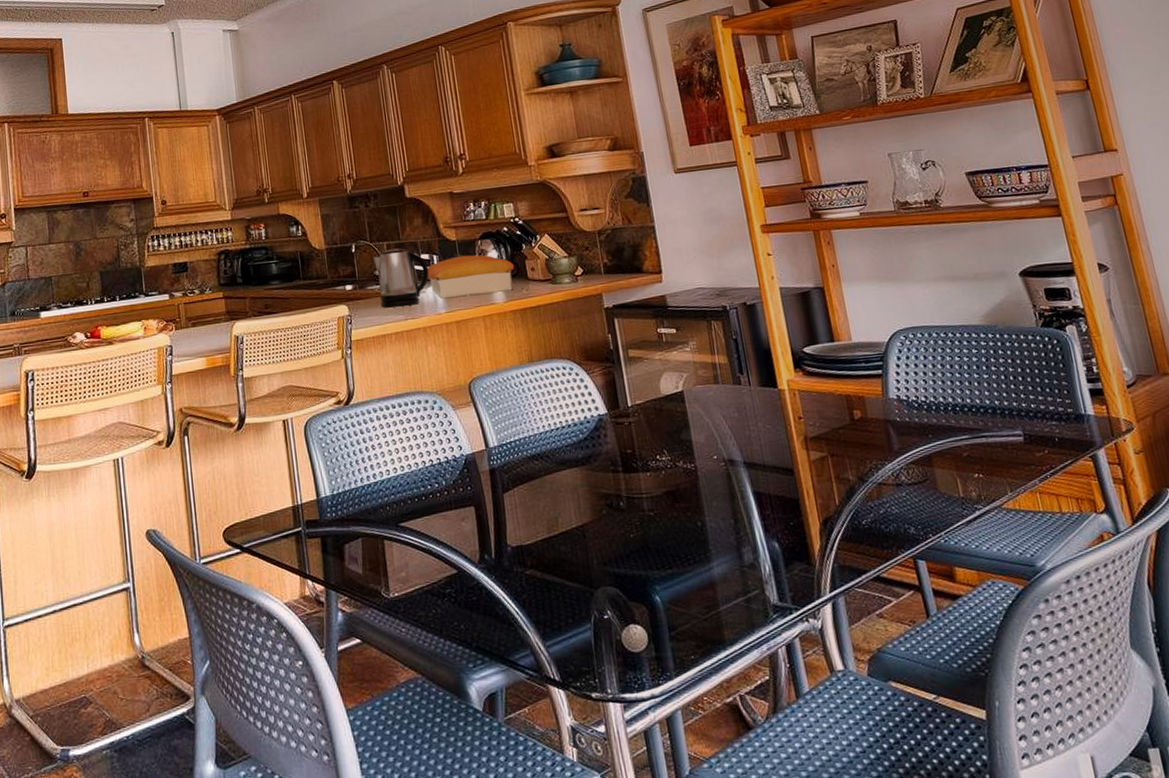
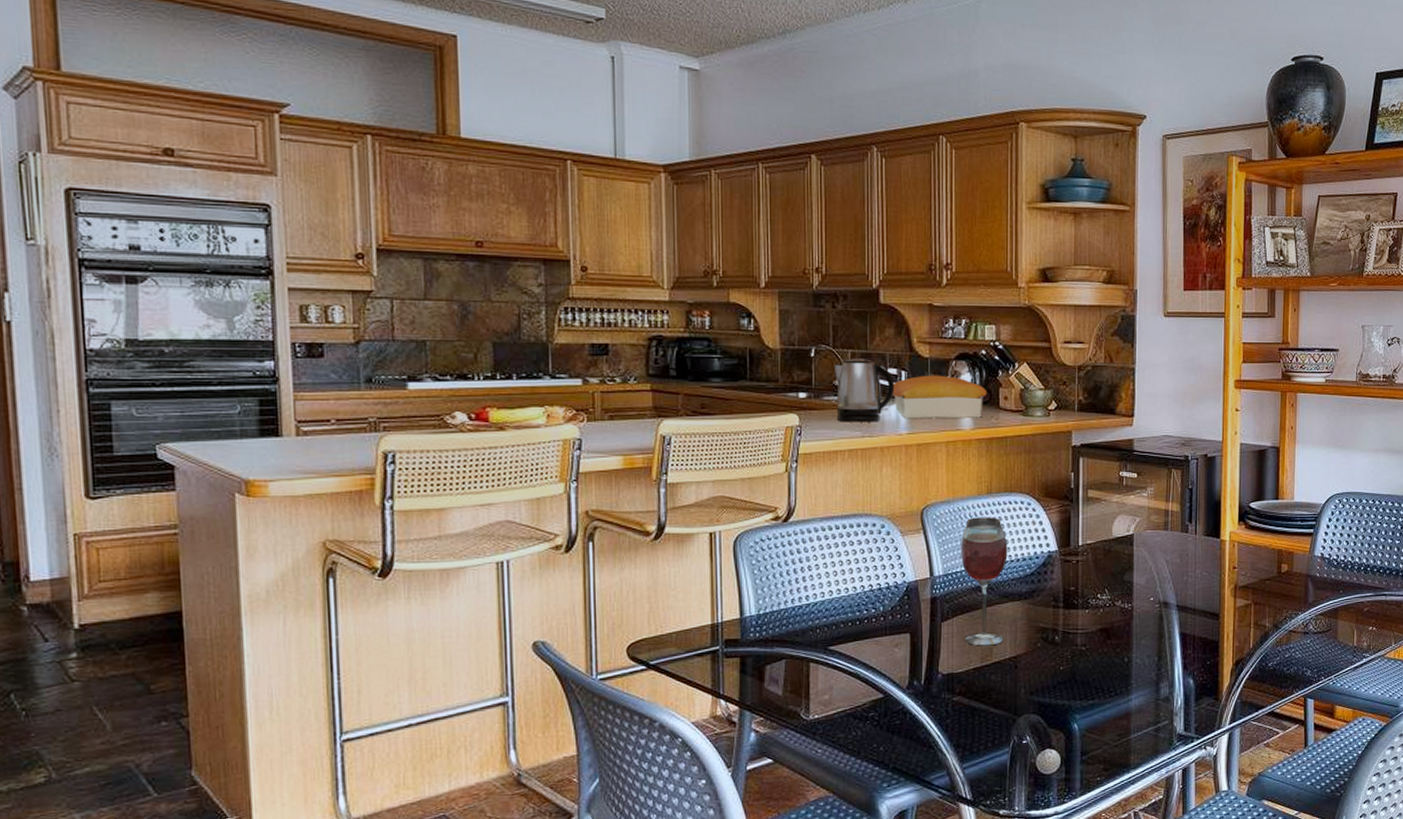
wineglass: none [509,384,568,516] -> present [959,517,1008,646]

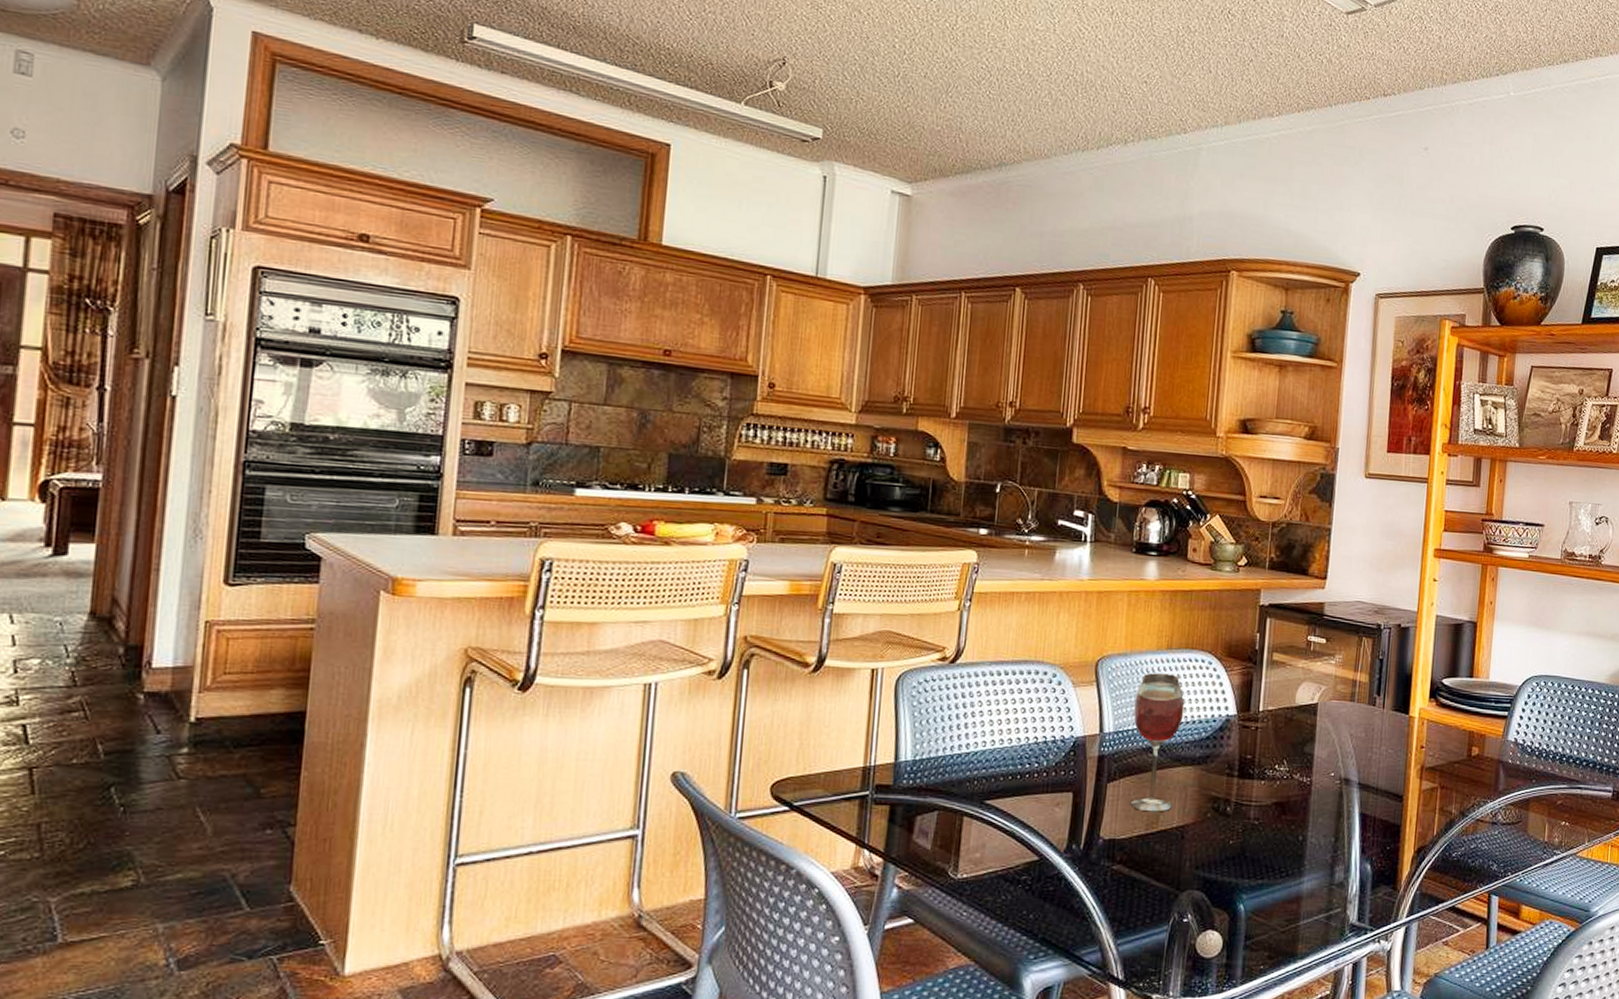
kettle: present [834,358,895,422] -> none [1016,497,1081,565]
bread loaf: present [892,375,988,419] -> none [1076,520,1176,569]

